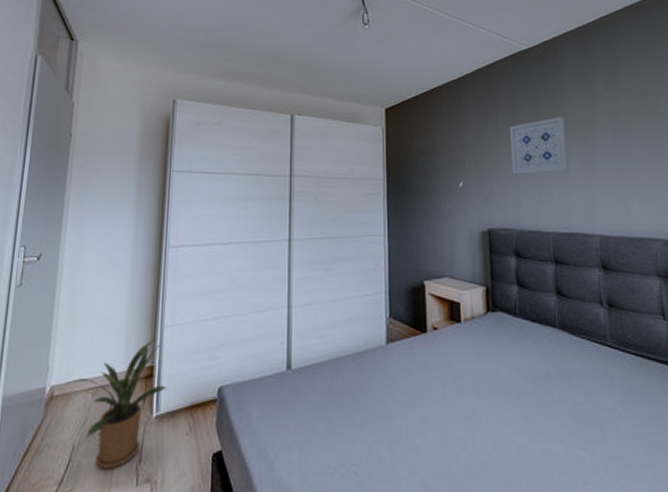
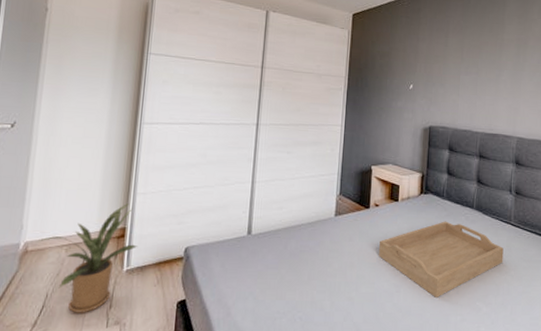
serving tray: none [443,345,605,445] -> present [379,221,504,298]
wall art: present [510,117,569,175] -> none [454,35,503,83]

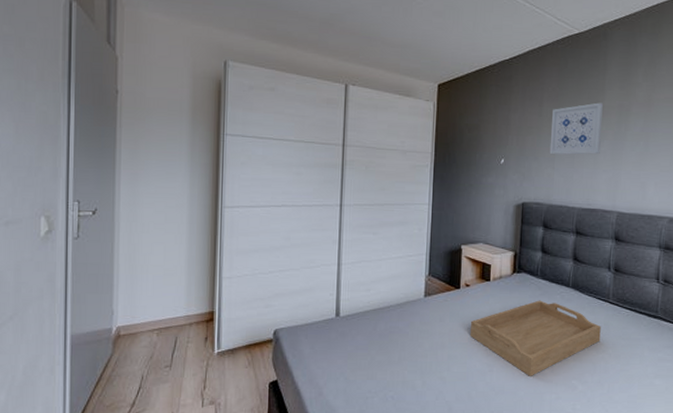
house plant: present [38,204,138,313] -> none [130,288,228,394]
wall art: none [454,35,503,83] -> present [549,102,603,155]

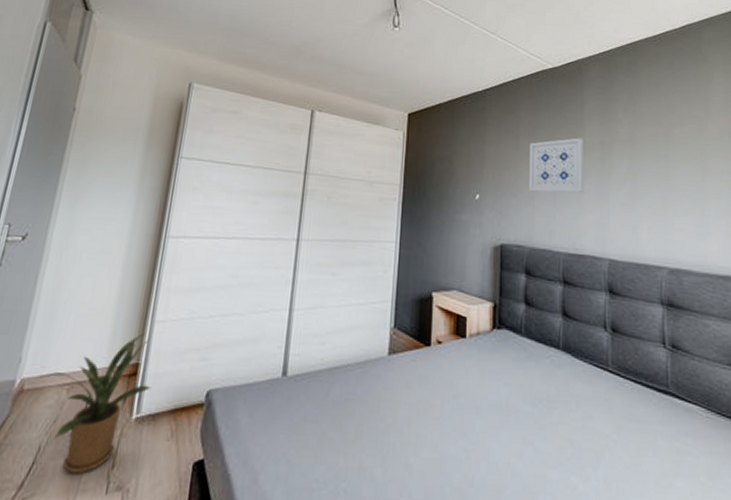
house plant: none [130,288,228,394] -> present [37,333,152,474]
serving tray: present [470,300,601,376] -> none [443,364,602,468]

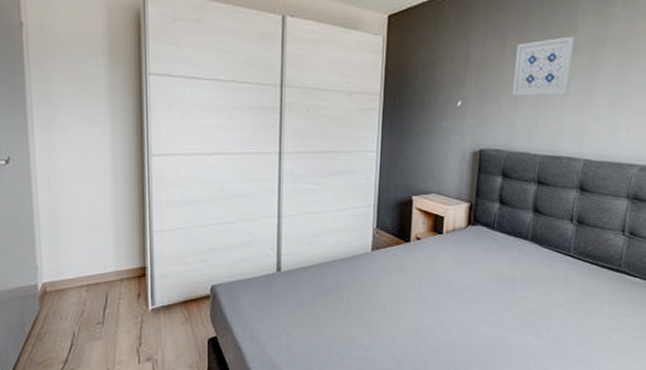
house plant: present [37,333,152,474] -> none [56,242,161,351]

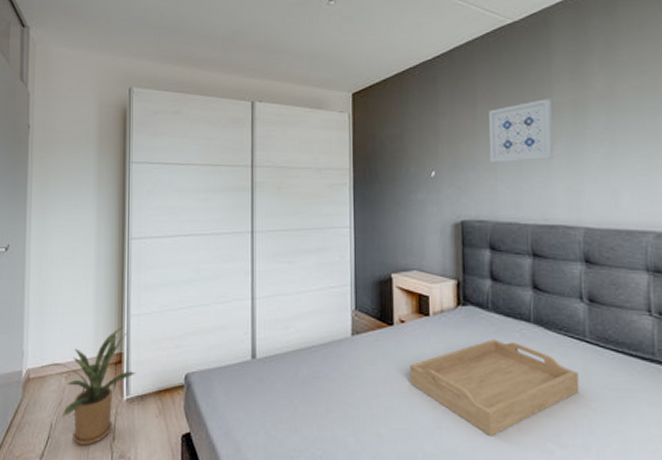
house plant: none [56,242,161,351] -> present [39,327,137,445]
serving tray: none [421,254,560,332] -> present [410,339,579,436]

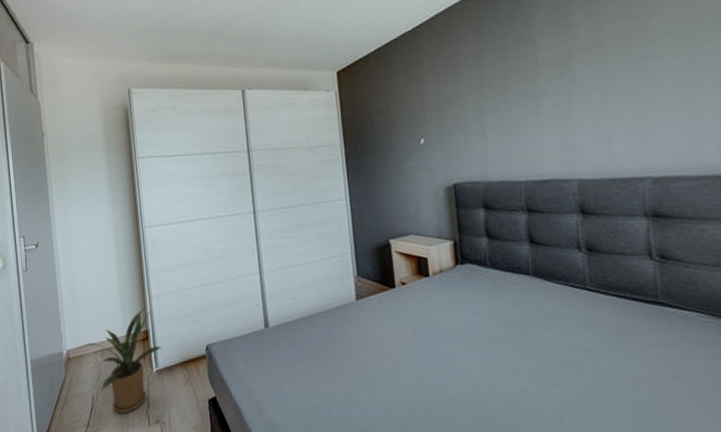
serving tray: present [410,339,579,436] -> none [414,293,583,384]
wall art: present [488,99,554,164] -> none [473,56,542,126]

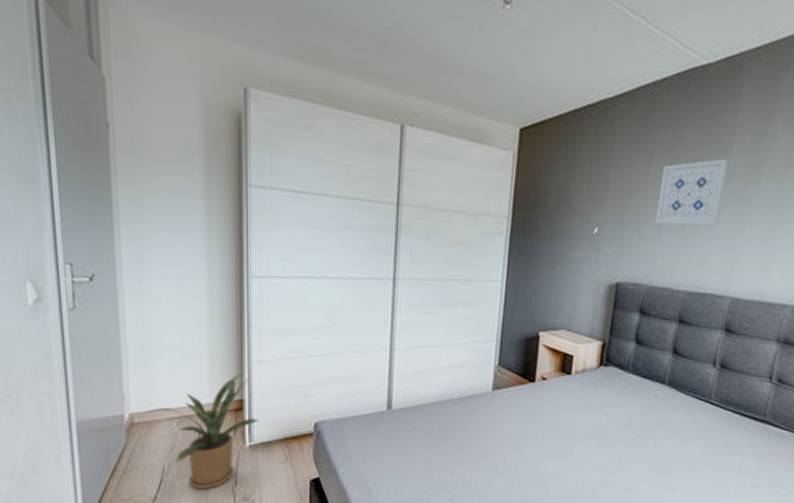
wall art: none [473,56,542,126] -> present [655,159,728,226]

